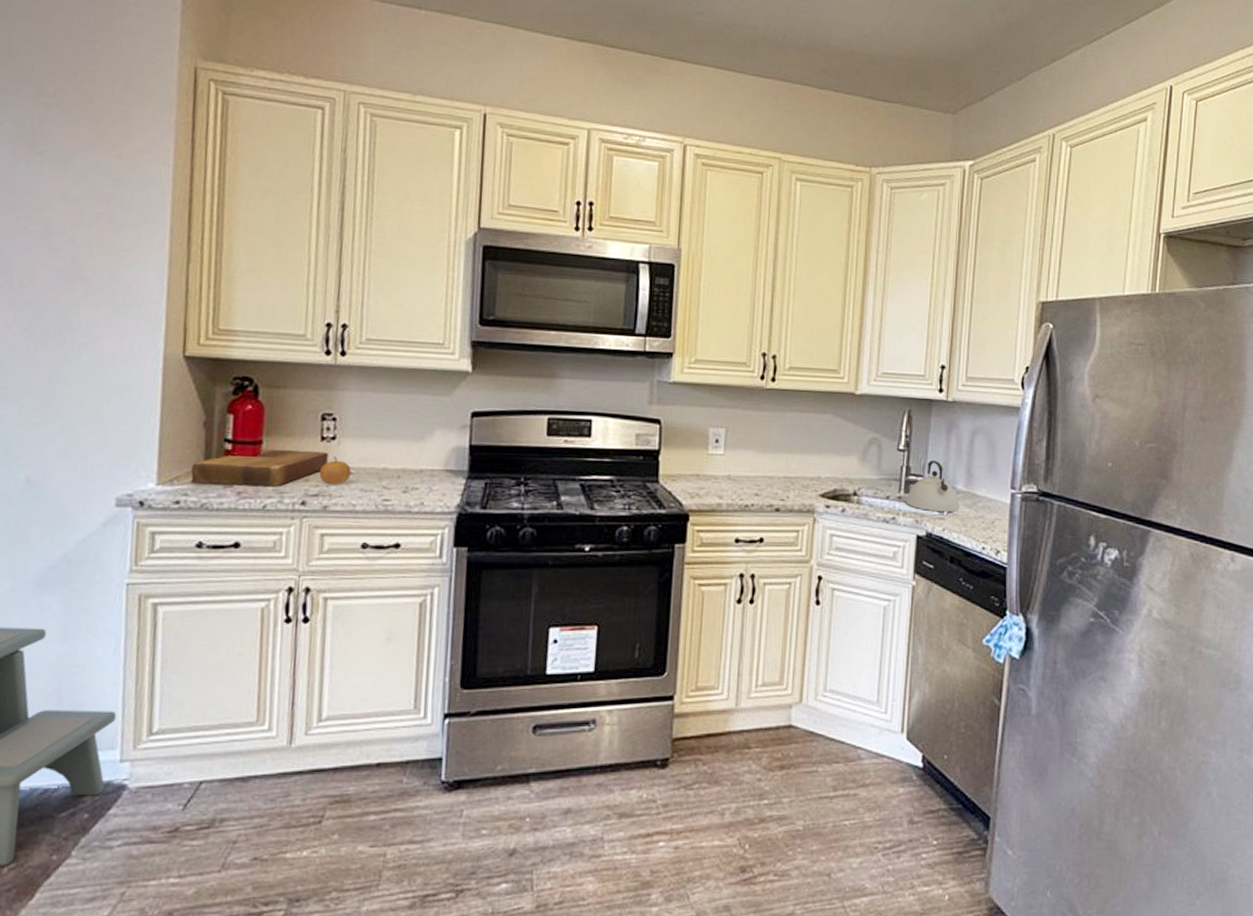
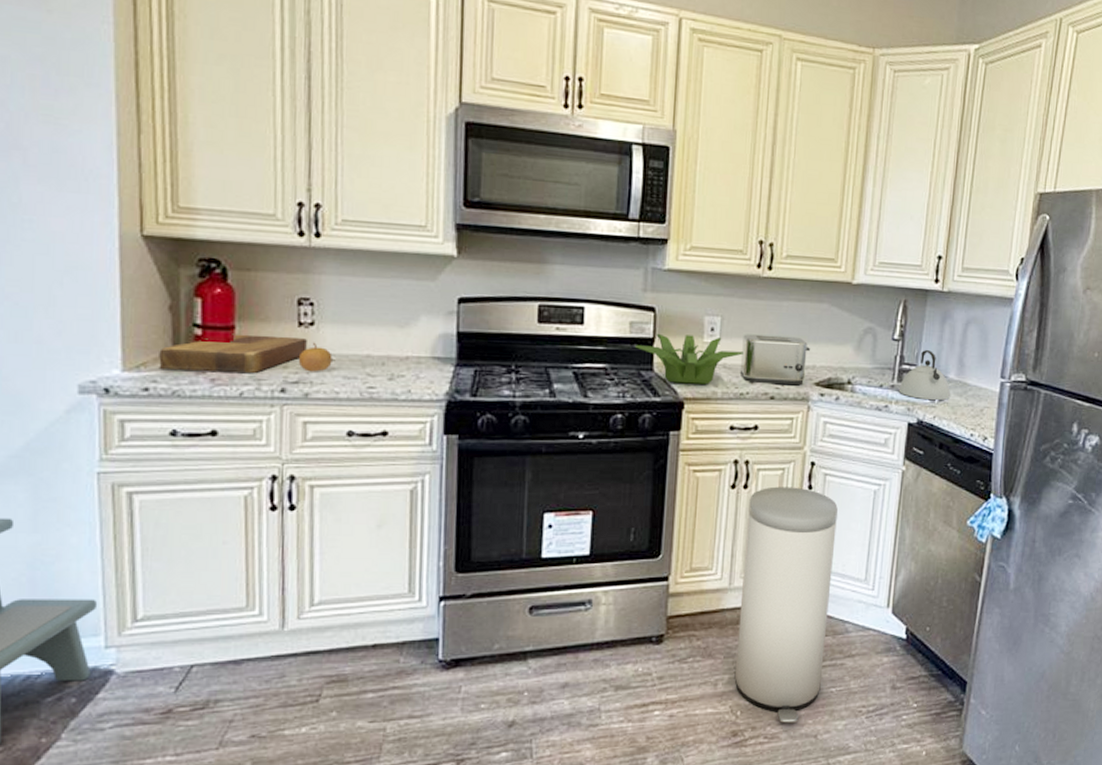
plant: none [640,445,748,496] -> present [634,333,743,385]
pedal bin: none [742,601,847,860] -> present [734,486,838,724]
toaster: none [744,445,815,497] -> present [739,334,810,386]

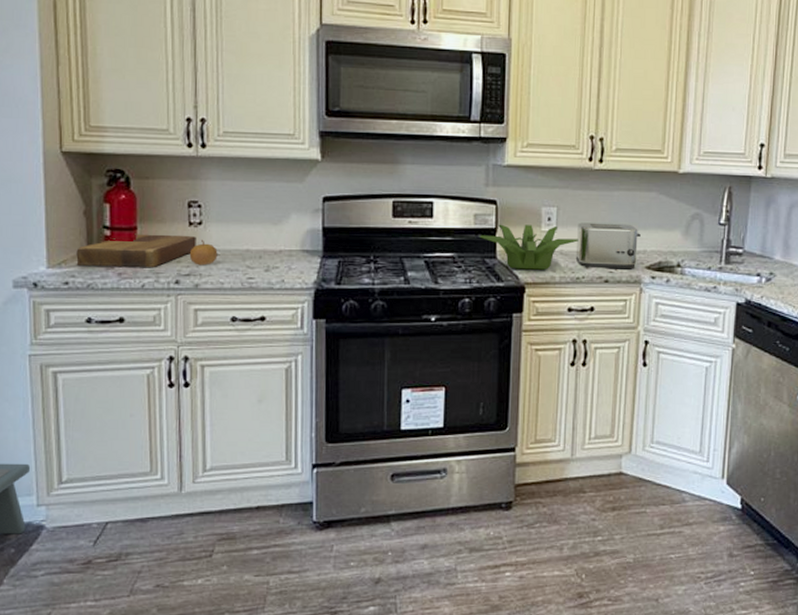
pedal bin: present [734,486,838,724] -> none [578,364,671,587]
kettle: present [898,350,951,401] -> none [726,233,778,282]

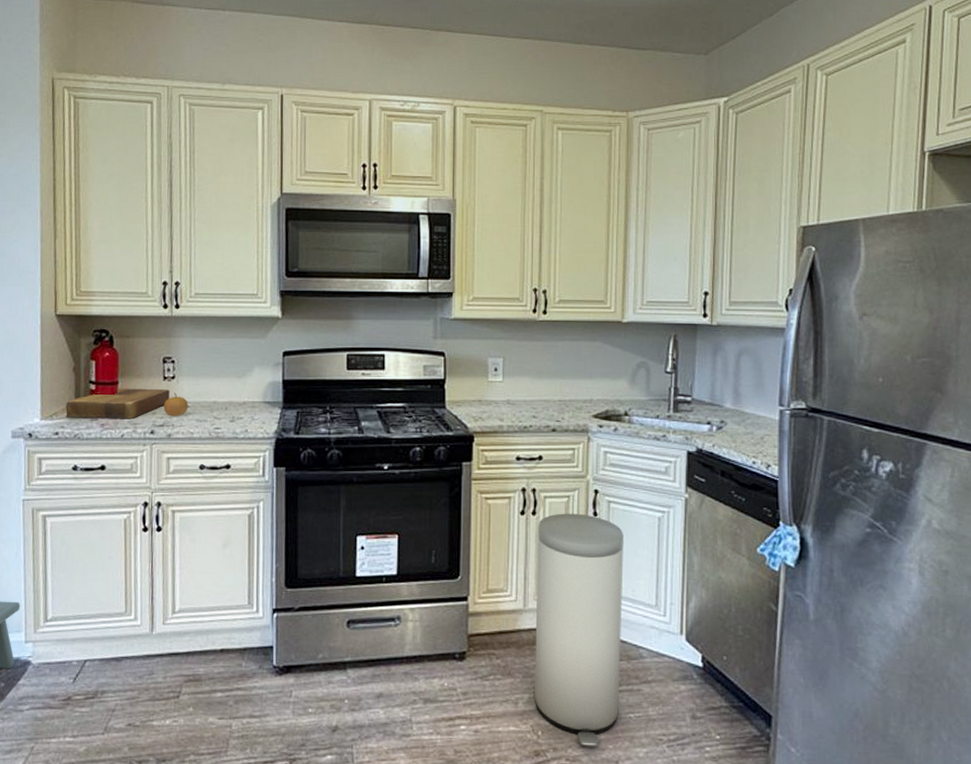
plant: present [479,224,579,270] -> none [428,375,525,419]
toaster: present [575,222,641,269] -> none [522,372,586,418]
pedal bin: none [578,364,671,587] -> present [534,513,623,748]

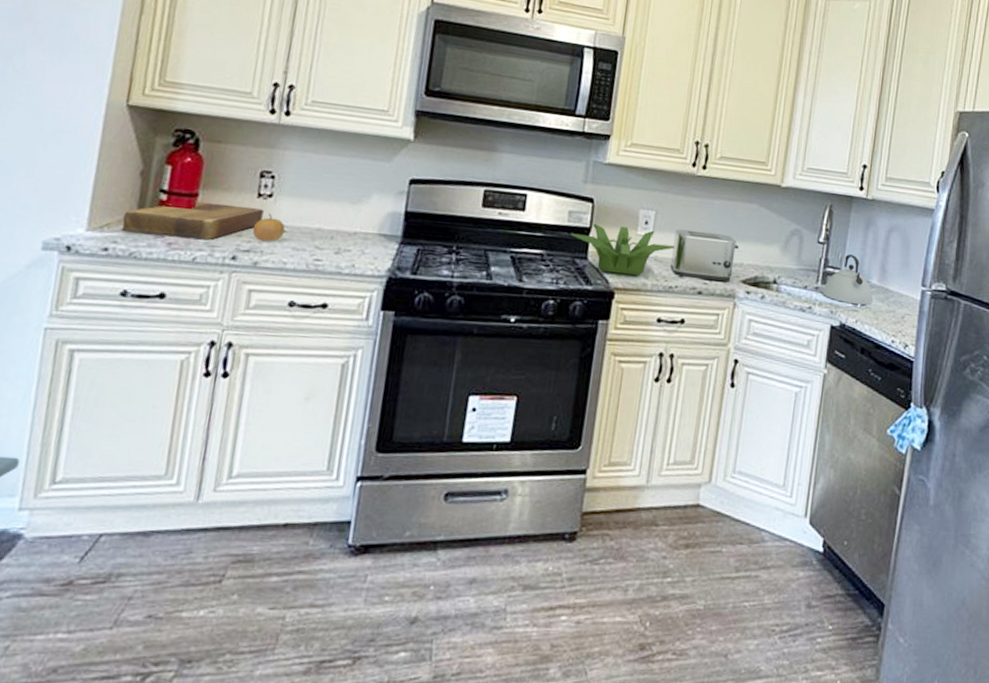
plant: none [428,375,525,419] -> present [571,223,675,276]
toaster: none [522,372,586,418] -> present [670,229,739,282]
pedal bin: present [534,513,623,748] -> none [645,382,759,640]
kettle: none [675,381,729,430] -> present [822,254,873,306]

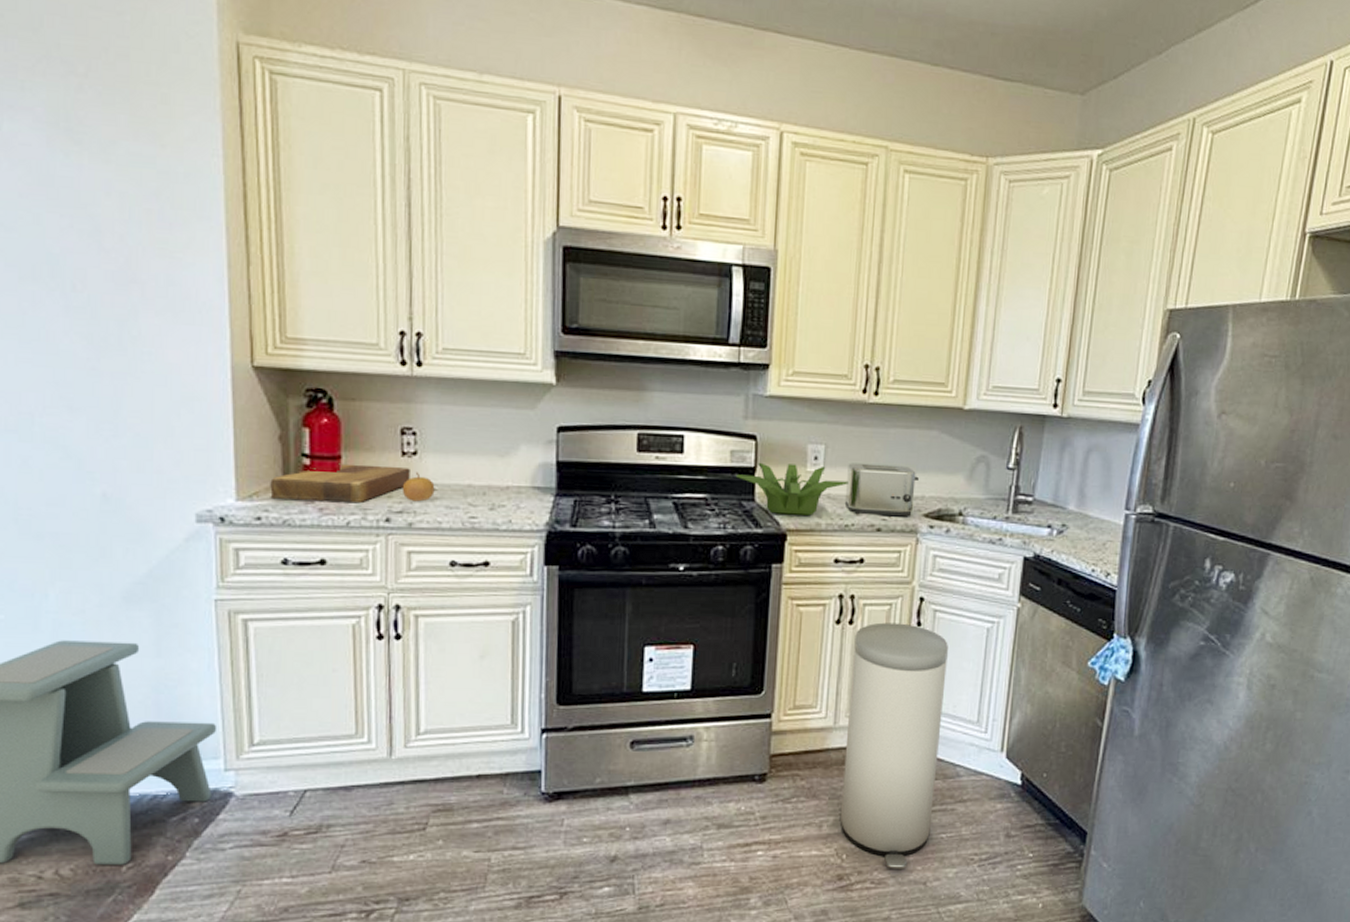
pedal bin: none [645,382,759,640] -> present [839,622,948,869]
kettle: present [822,254,873,306] -> none [1013,480,1071,534]

